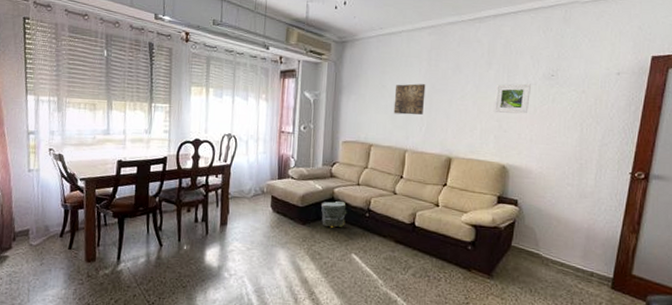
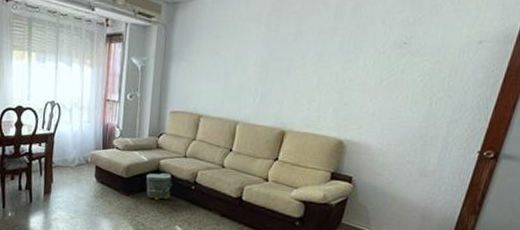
wall art: present [393,83,426,115] -> none [226,50,263,85]
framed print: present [493,83,531,114] -> none [335,52,379,86]

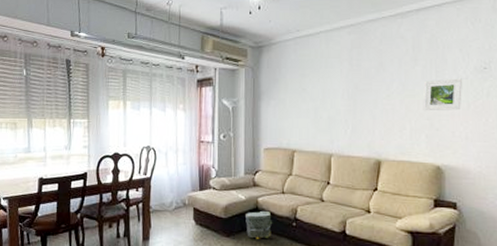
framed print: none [335,52,379,86] -> present [423,78,462,111]

